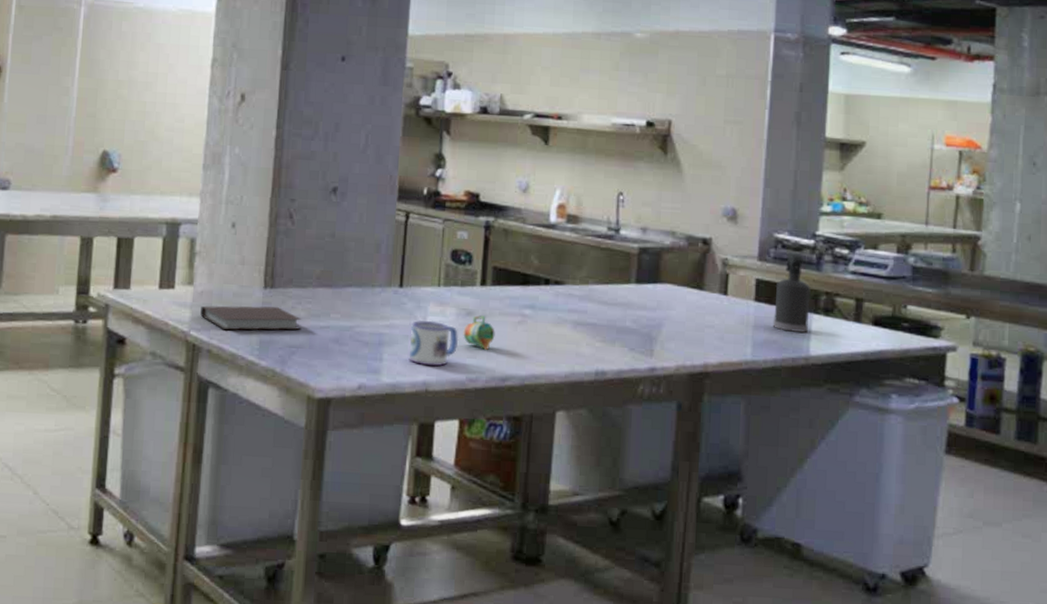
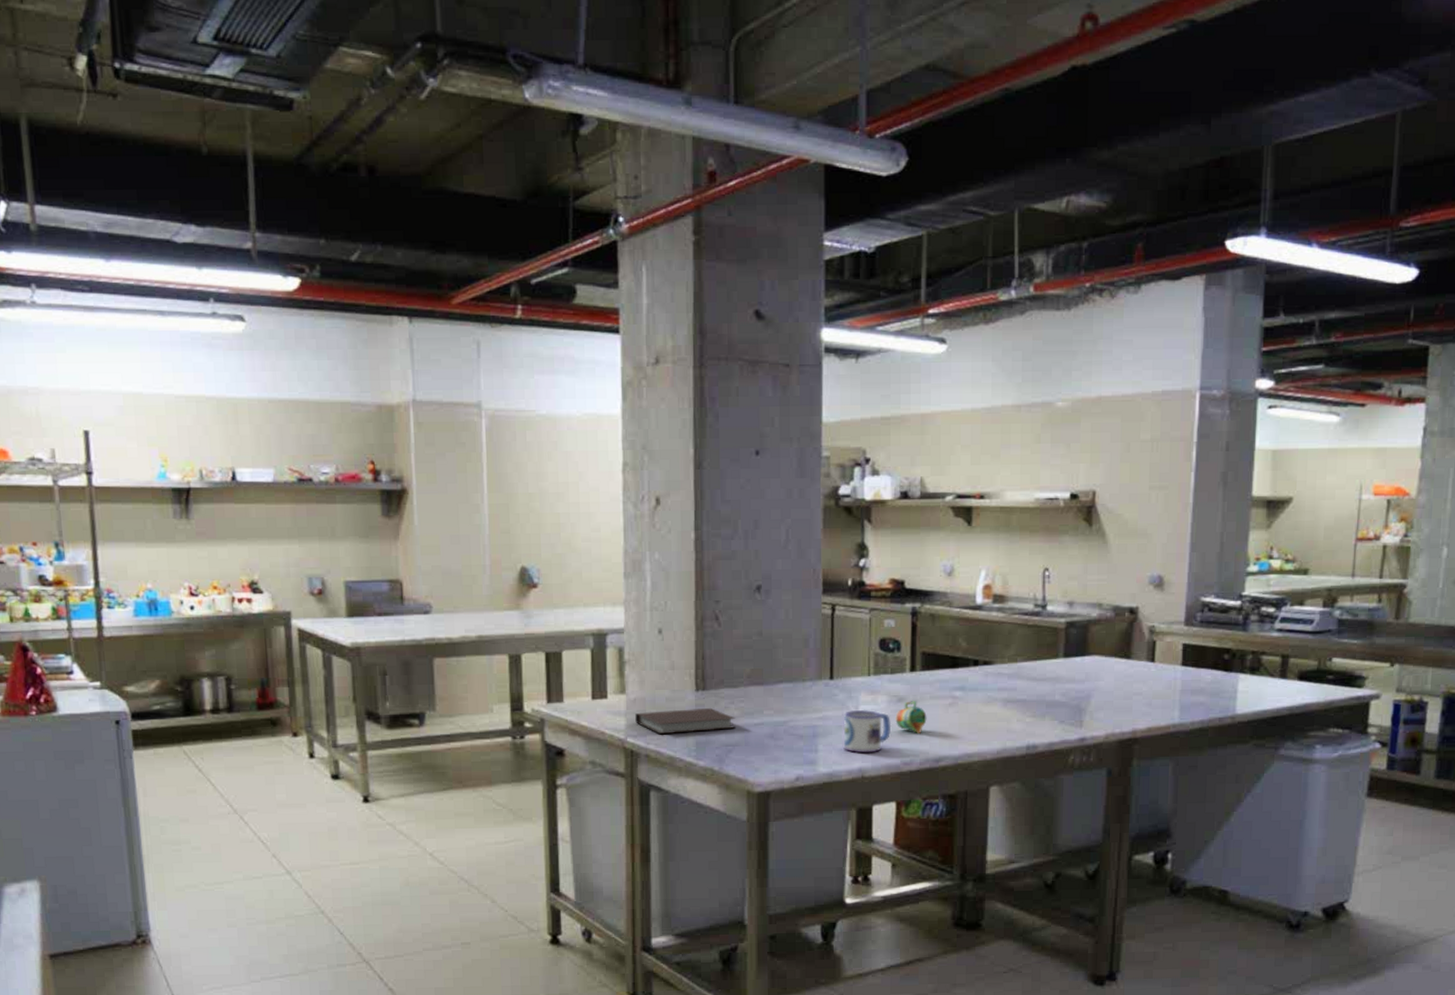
spray bottle: present [772,252,811,334] -> none [1199,615,1237,694]

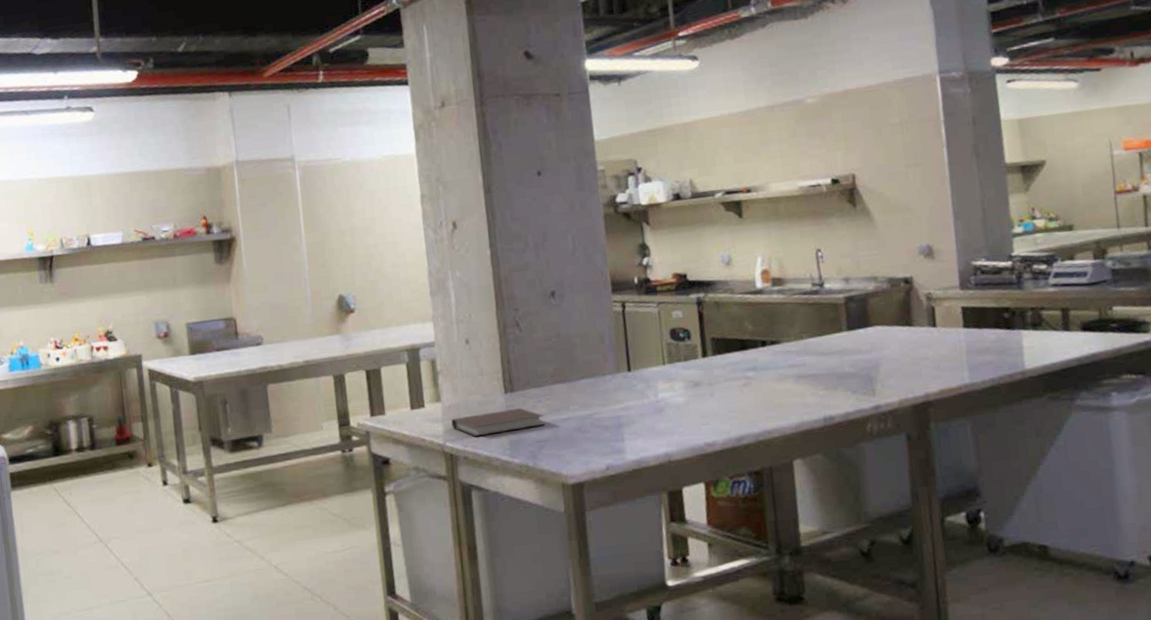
mug: present [843,709,892,754] -> none [645,396,691,439]
measuring cup: present [895,701,927,734] -> none [694,384,724,416]

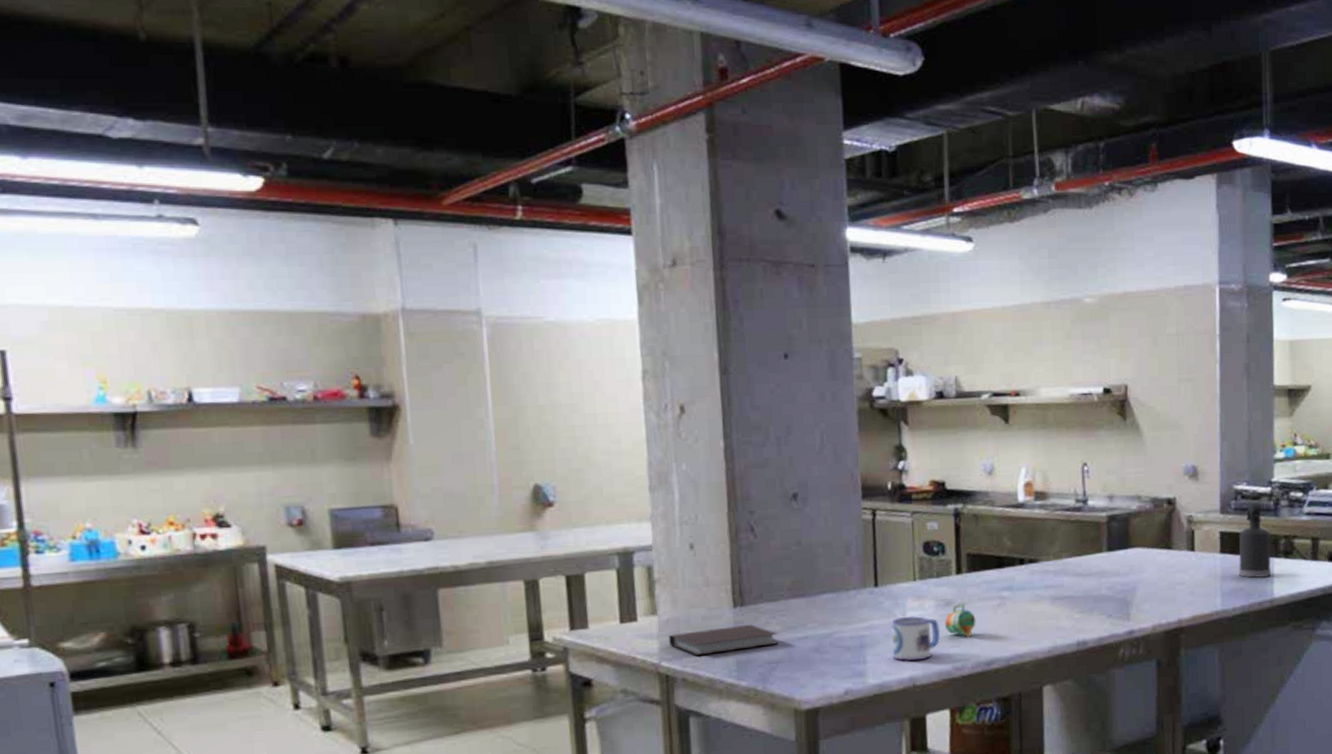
mug: none [645,396,691,439] -> present [891,615,941,662]
measuring cup: none [694,384,724,416] -> present [944,604,976,638]
spray bottle: none [981,276,1020,351] -> present [1238,501,1271,579]

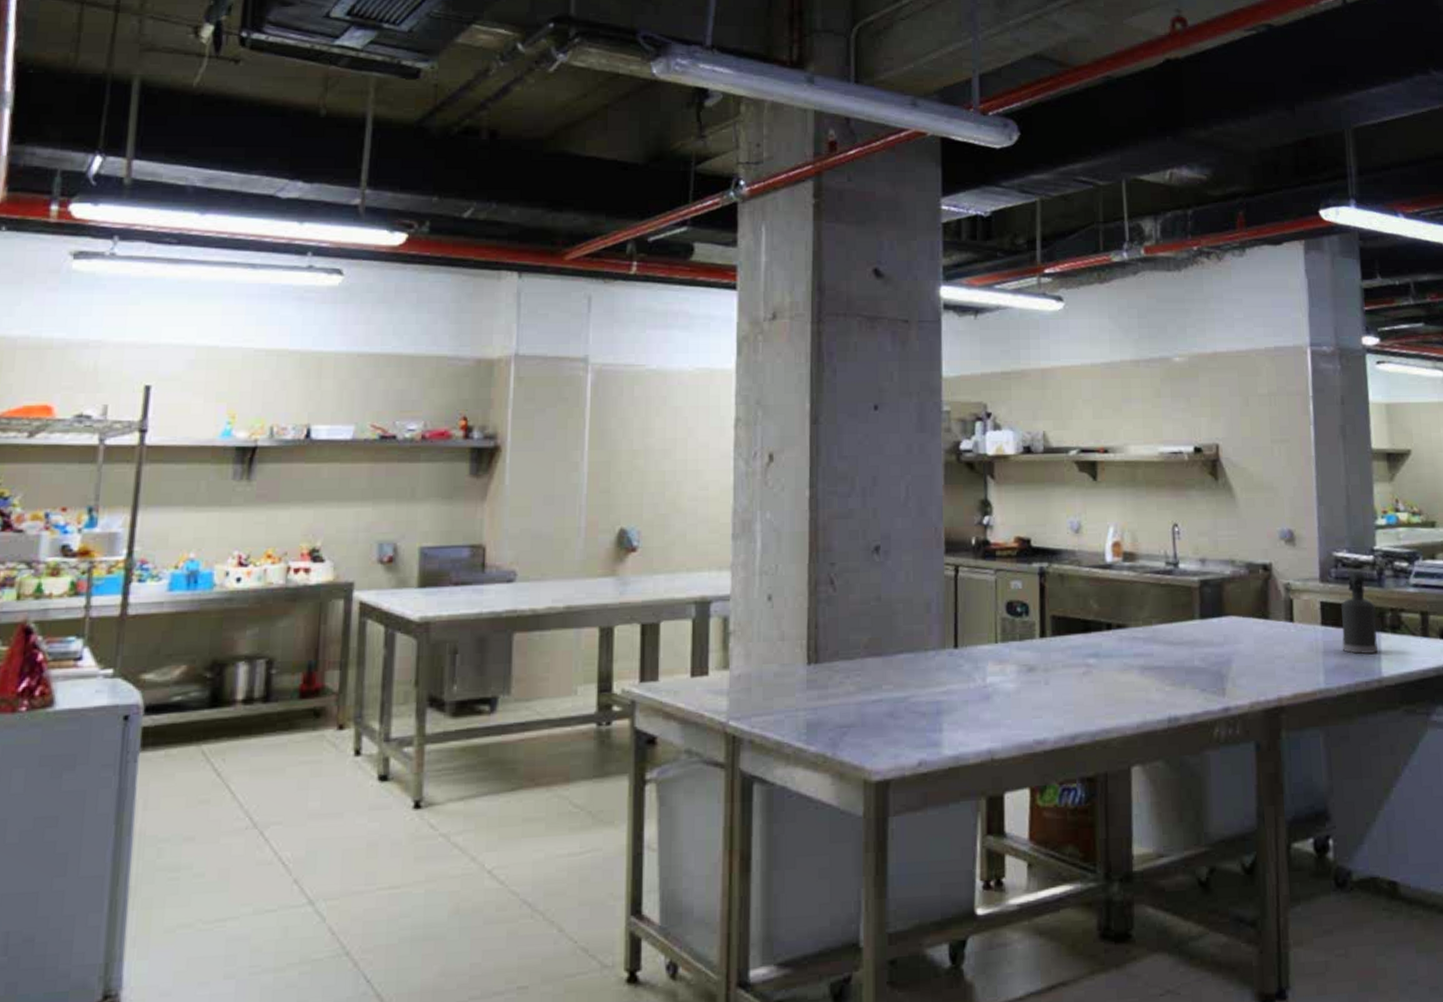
notebook: present [669,624,779,657] -> none [739,683,852,716]
mug: present [891,615,941,662] -> none [970,681,1022,732]
measuring cup: present [944,604,976,638] -> none [1026,670,1060,708]

